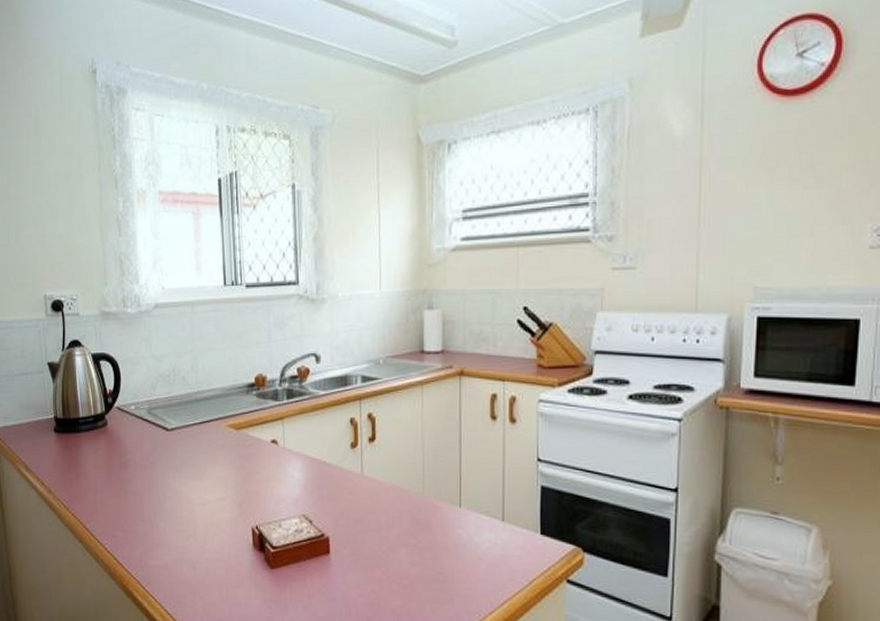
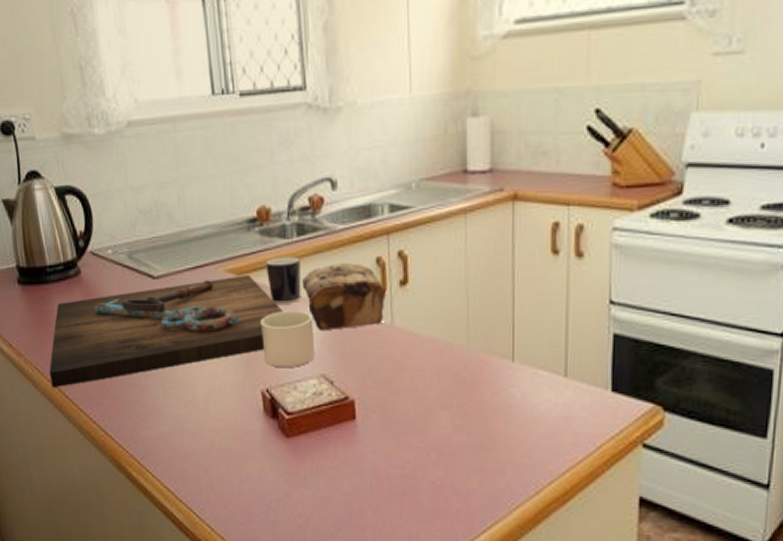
cutting board: none [74,430,273,522] -> present [49,275,283,388]
mug: none [253,460,298,509] -> present [260,310,316,369]
mug: none [260,415,289,456] -> present [265,257,301,305]
bread loaf: none [290,422,357,478] -> present [302,263,385,331]

